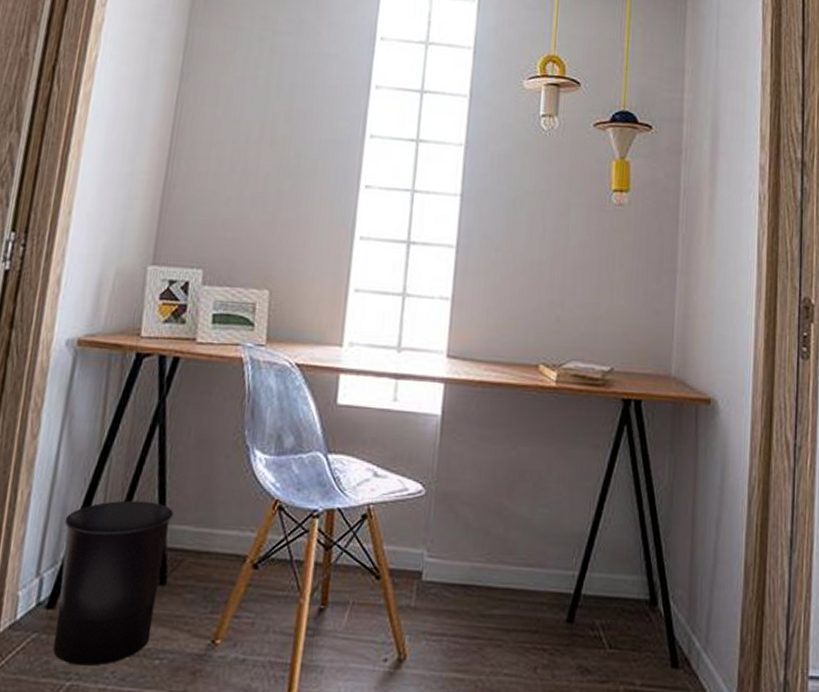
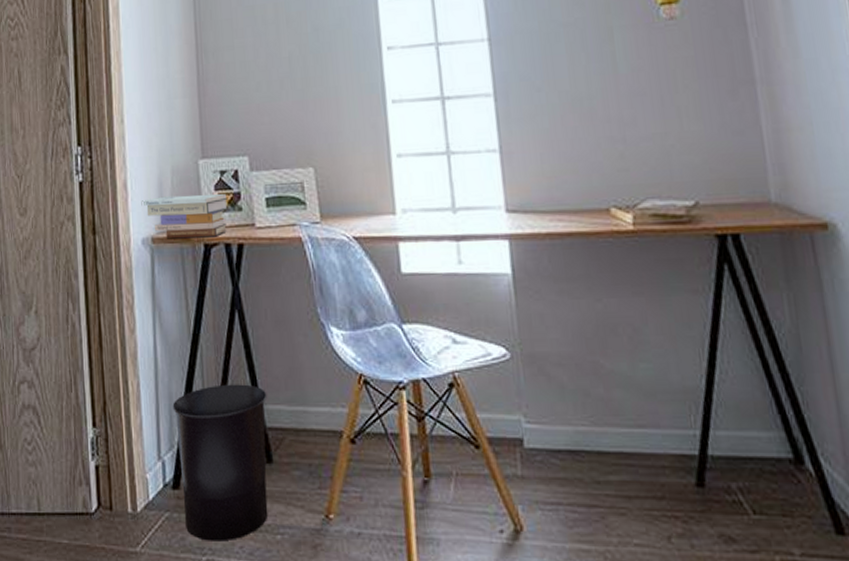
books: none [73,298,172,347] -> present [141,194,228,239]

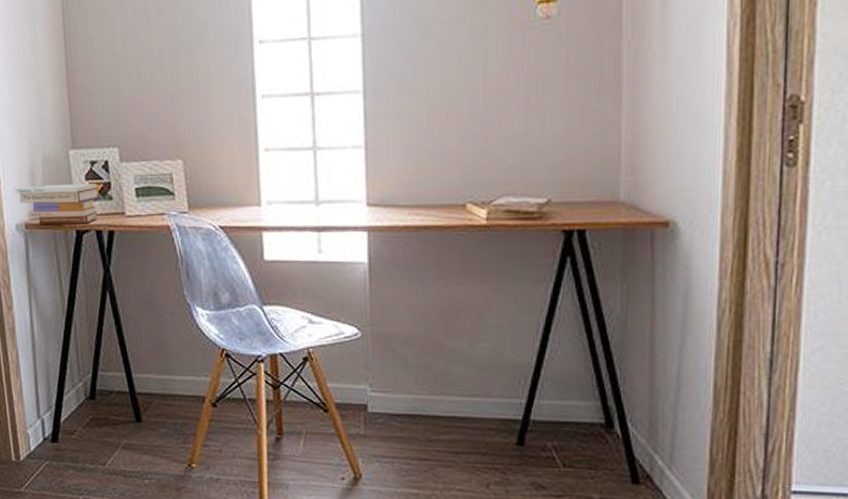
waste bin: present [172,384,268,542] -> none [49,356,138,484]

